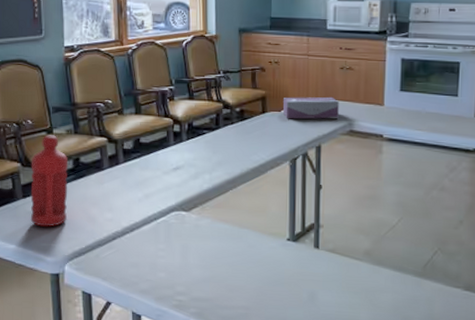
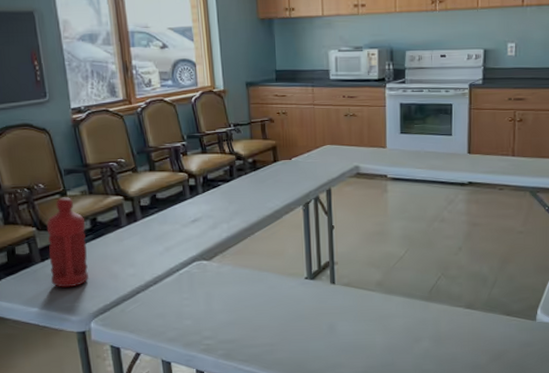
tissue box: present [282,96,339,120] -> none [292,142,346,166]

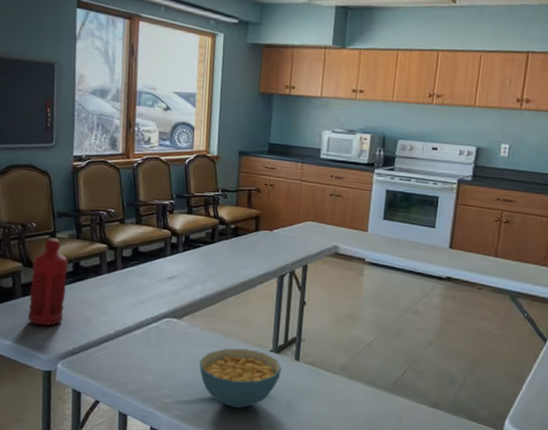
cereal bowl: none [235,280,319,339] -> present [199,348,281,409]

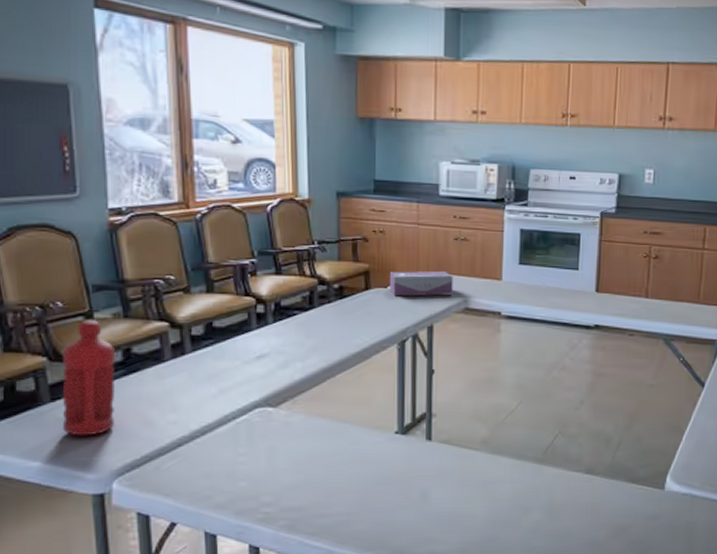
cereal bowl: present [199,348,281,409] -> none [306,434,410,507]
tissue box: none [275,218,327,241] -> present [389,270,453,297]

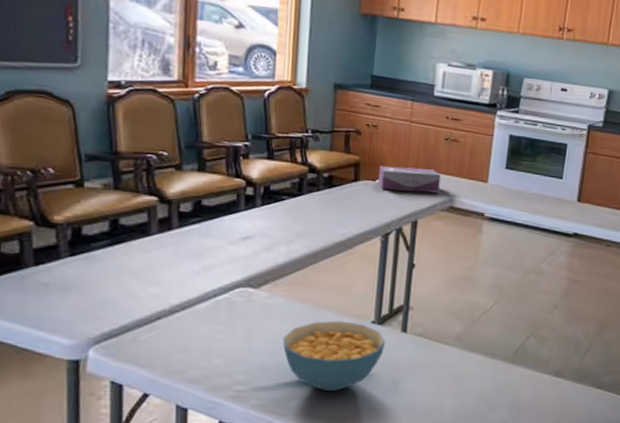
water bottle: present [62,320,116,436] -> none [43,188,103,303]
cereal bowl: none [306,434,410,507] -> present [282,320,385,392]

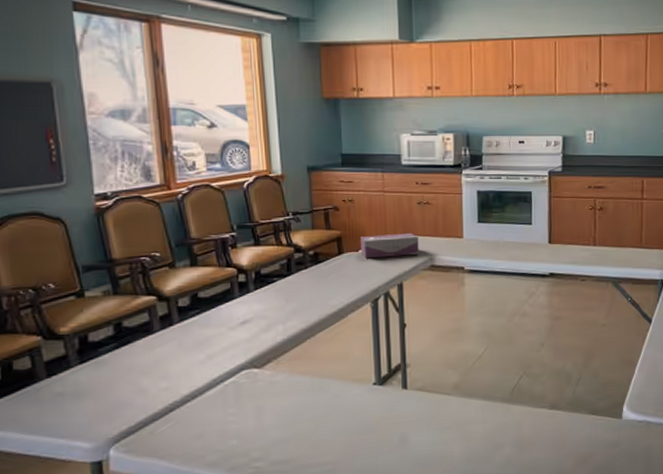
cereal bowl: present [282,320,385,392] -> none [292,386,389,456]

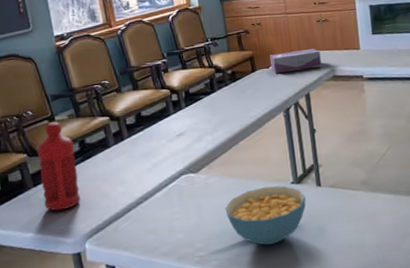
water bottle: none [56,298,109,409] -> present [37,122,81,211]
cereal bowl: none [292,386,389,456] -> present [225,185,306,246]

